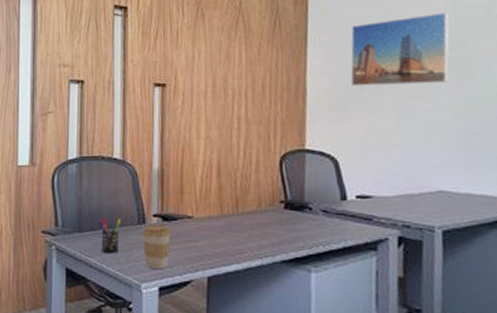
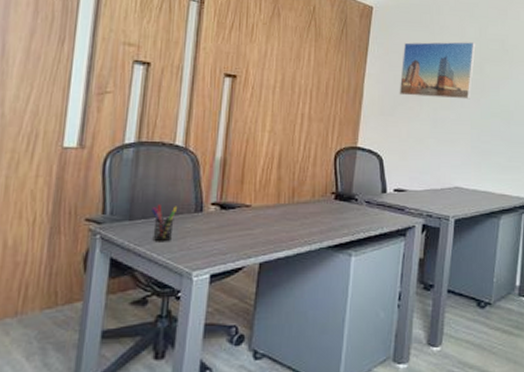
coffee cup: present [142,225,172,270] -> none [198,214,229,257]

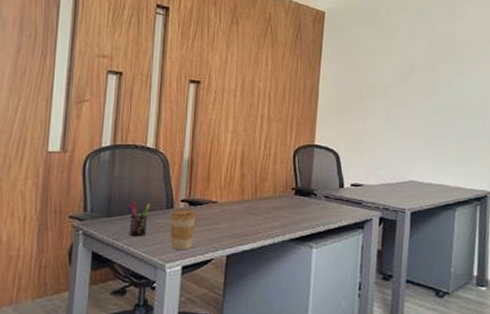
coffee cup: none [198,214,229,257] -> present [170,210,197,250]
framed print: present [399,41,476,100] -> none [352,41,426,97]

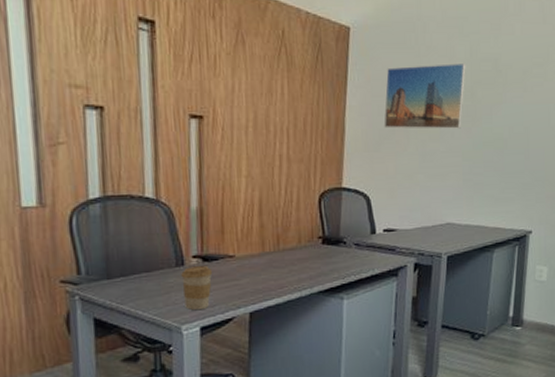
pen holder: present [127,202,150,237] -> none [129,261,156,299]
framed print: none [352,41,426,97] -> present [384,63,466,129]

